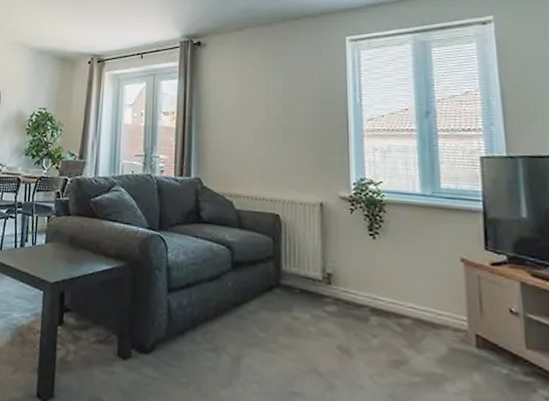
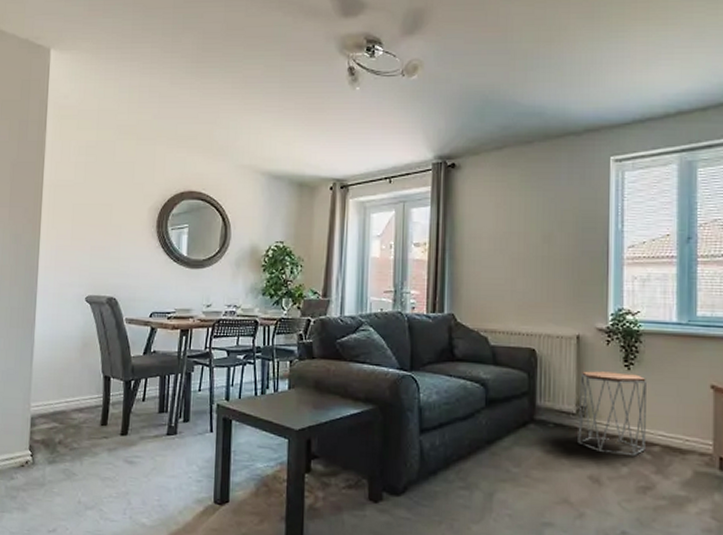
side table: none [324,238,396,327] -> present [578,370,646,455]

